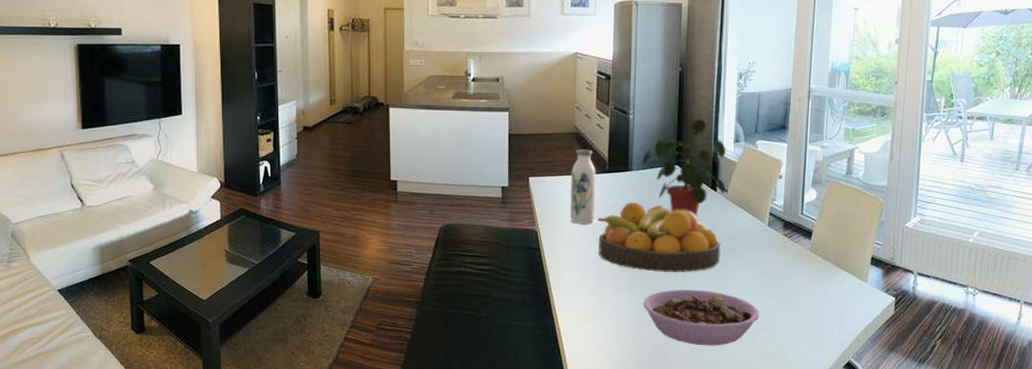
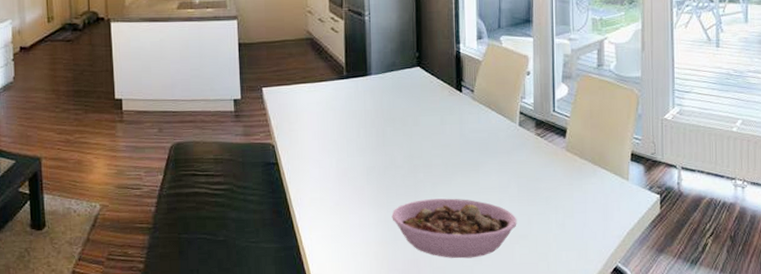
water bottle: present [569,149,596,225] -> none [307,55,335,135]
fruit bowl: present [597,202,721,273] -> none [337,108,471,182]
potted plant: present [642,118,726,216] -> none [381,16,472,119]

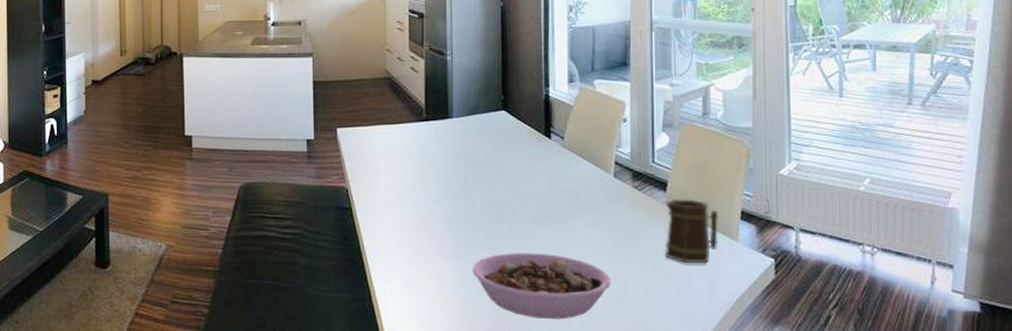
mug: none [564,143,612,202] -> present [664,198,719,264]

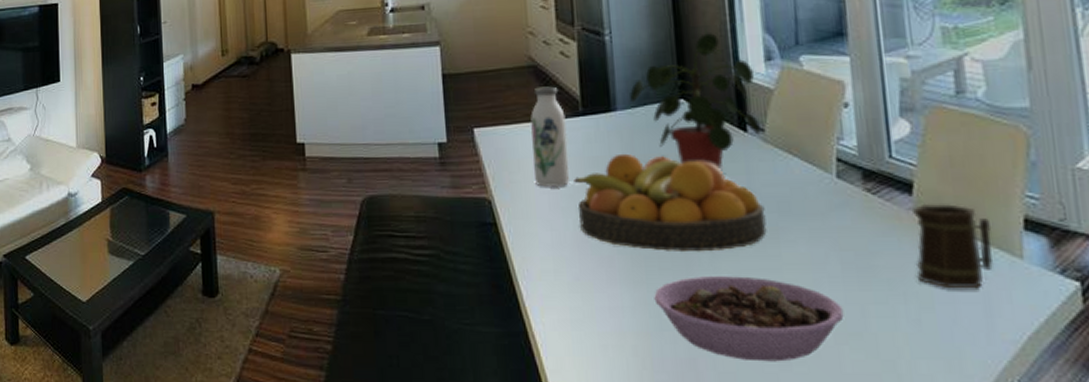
water bottle: none [383,95,413,180] -> present [530,86,570,188]
fruit bowl: none [415,153,560,234] -> present [574,153,767,252]
potted plant: none [464,57,562,167] -> present [630,31,762,168]

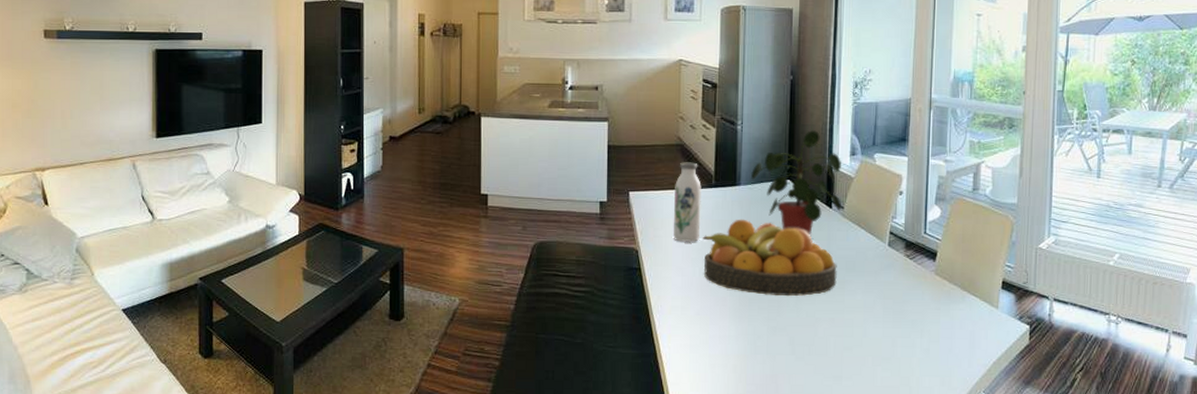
bowl: present [654,276,844,362] -> none [752,315,881,378]
mug: present [913,203,994,289] -> none [931,267,982,329]

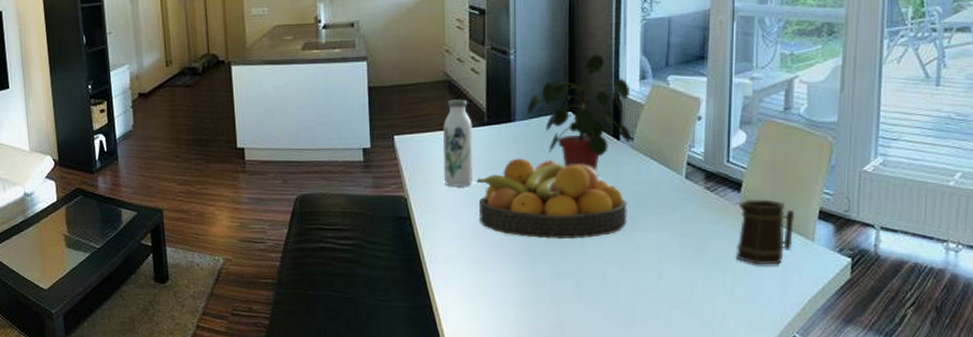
mug: none [931,267,982,329] -> present [735,198,795,265]

